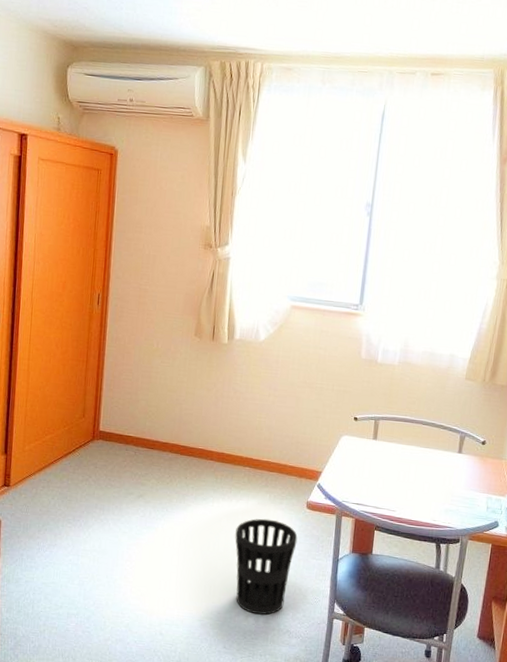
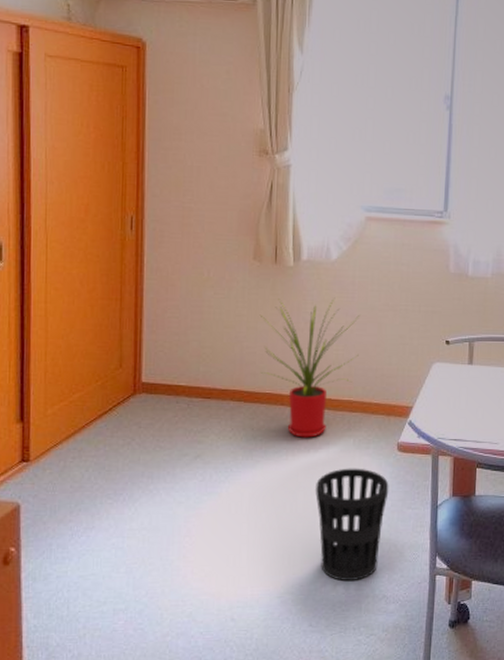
house plant: none [195,370,282,490] -> present [259,299,361,438]

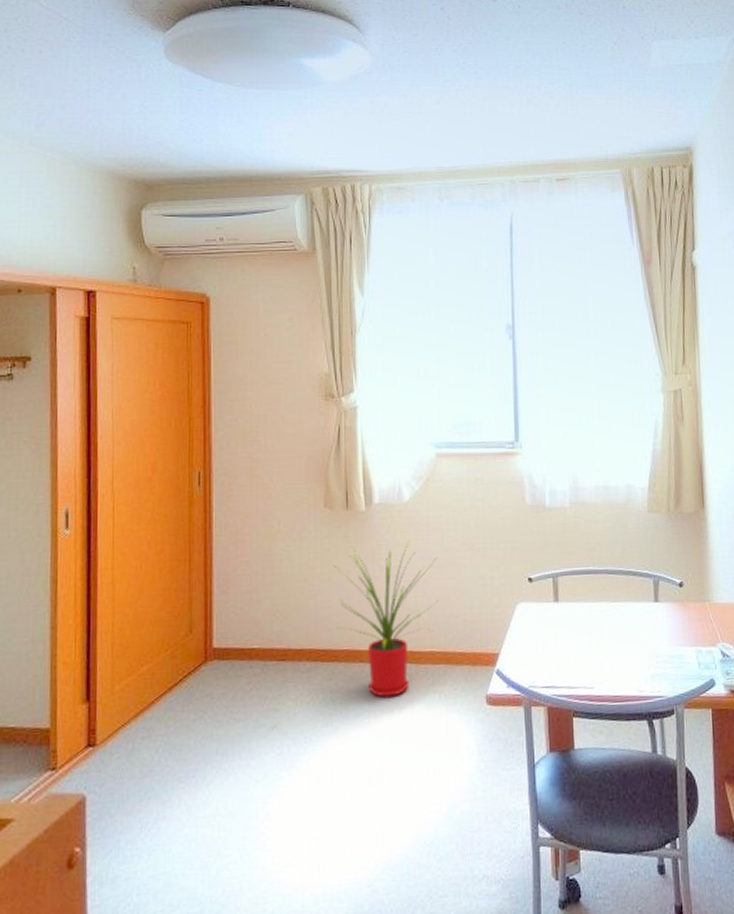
wastebasket: present [315,468,389,582] -> none [402,727,481,862]

